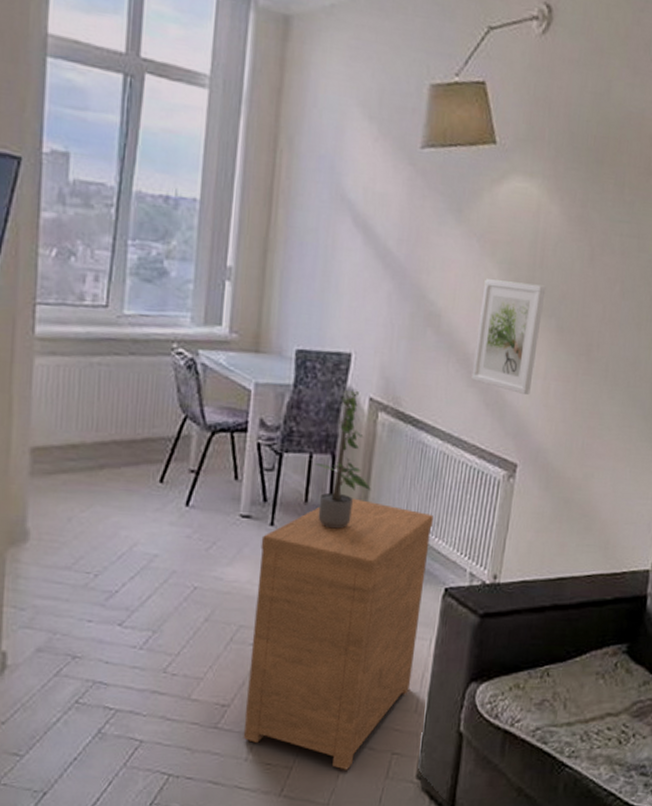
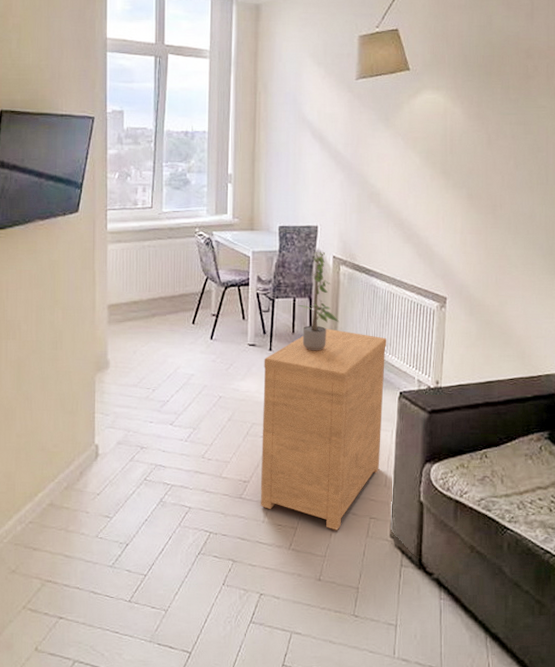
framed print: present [471,279,546,394] -> none [406,165,457,245]

